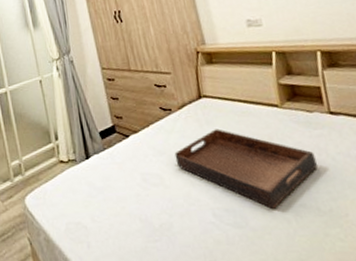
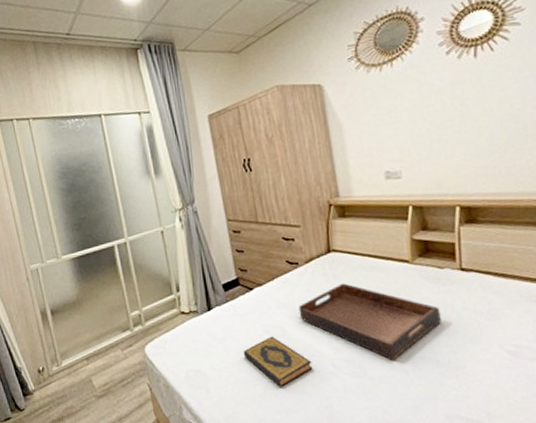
hardback book: none [122,184,194,240] -> present [243,336,313,387]

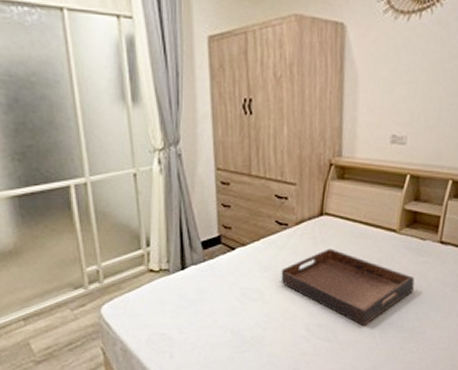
hardback book: present [243,336,313,387] -> none [215,299,287,351]

